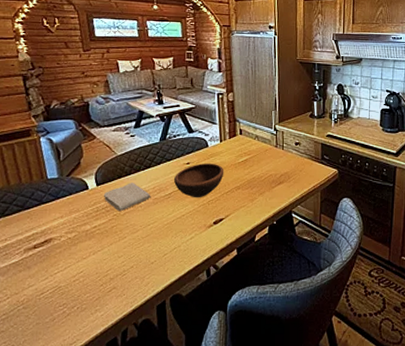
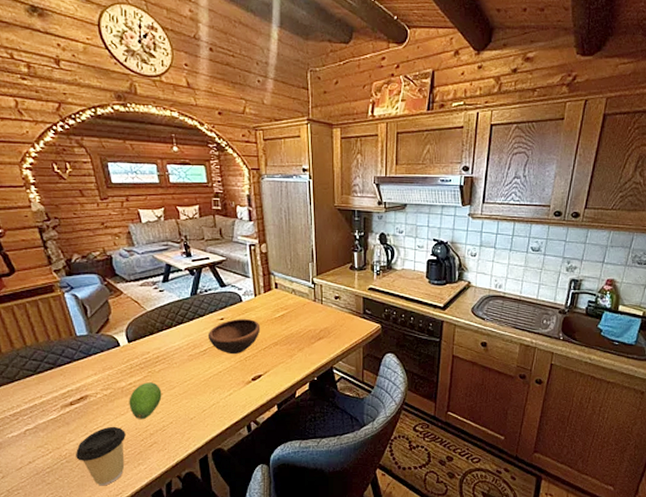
coffee cup: none [33,270,86,334] -> present [76,426,126,486]
fruit: none [91,225,125,263] -> present [129,382,162,419]
washcloth: present [103,183,151,211] -> none [136,339,186,368]

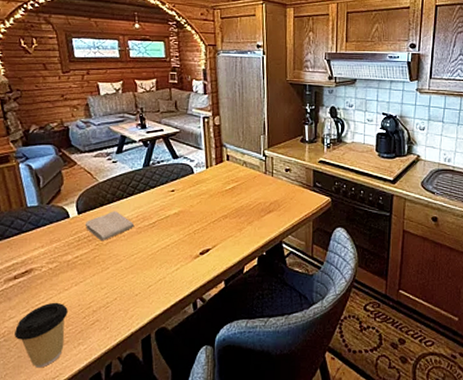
fruit: present [129,382,162,419] -> none [73,256,108,294]
washcloth: none [136,339,186,368] -> present [84,211,135,240]
bowl: present [207,319,261,355] -> none [157,191,211,228]

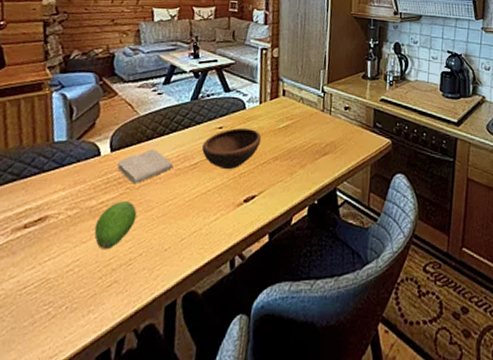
coffee cup: present [15,302,68,368] -> none [11,257,82,343]
fruit: none [73,256,108,294] -> present [94,201,137,249]
bowl: none [157,191,211,228] -> present [201,128,262,170]

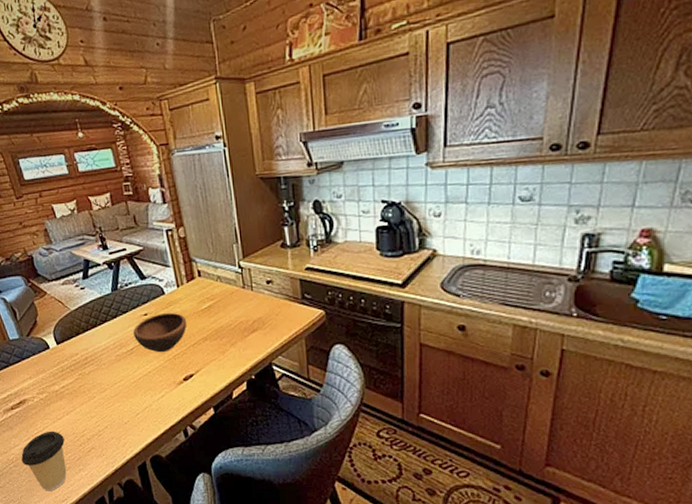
coffee cup: none [11,257,82,343] -> present [21,431,67,491]
fruit: present [94,201,137,249] -> none [63,385,95,423]
washcloth: present [116,149,174,183] -> none [65,339,113,370]

